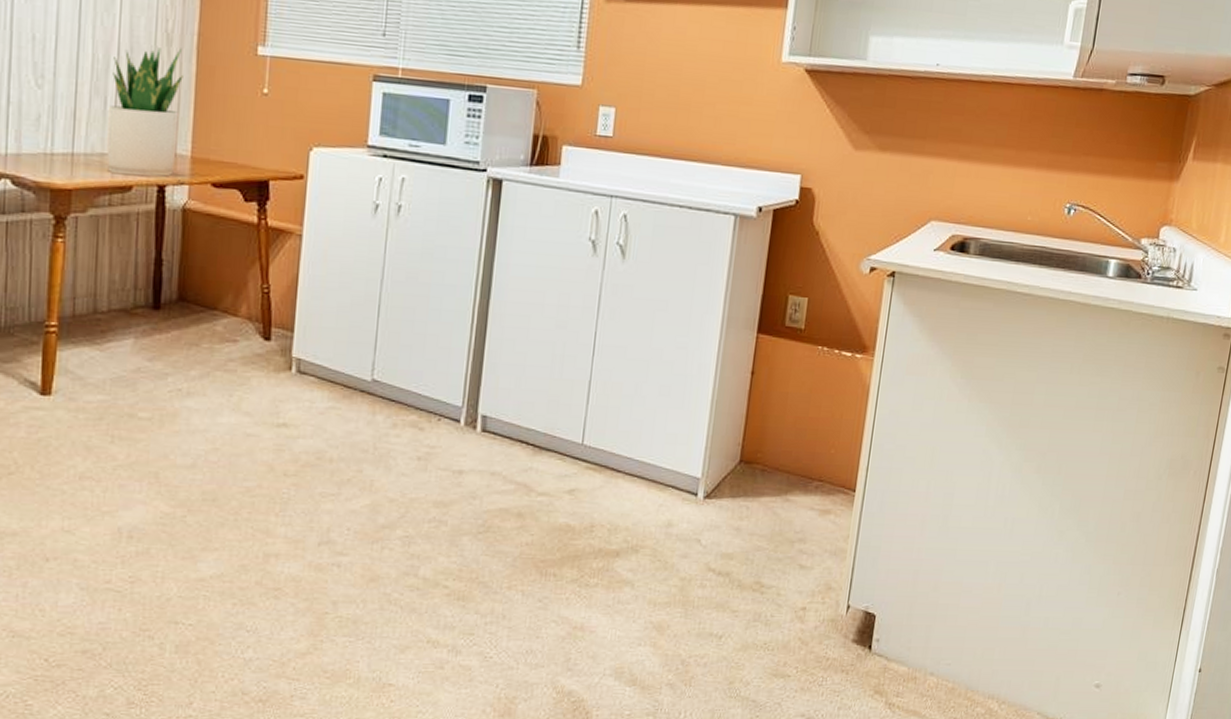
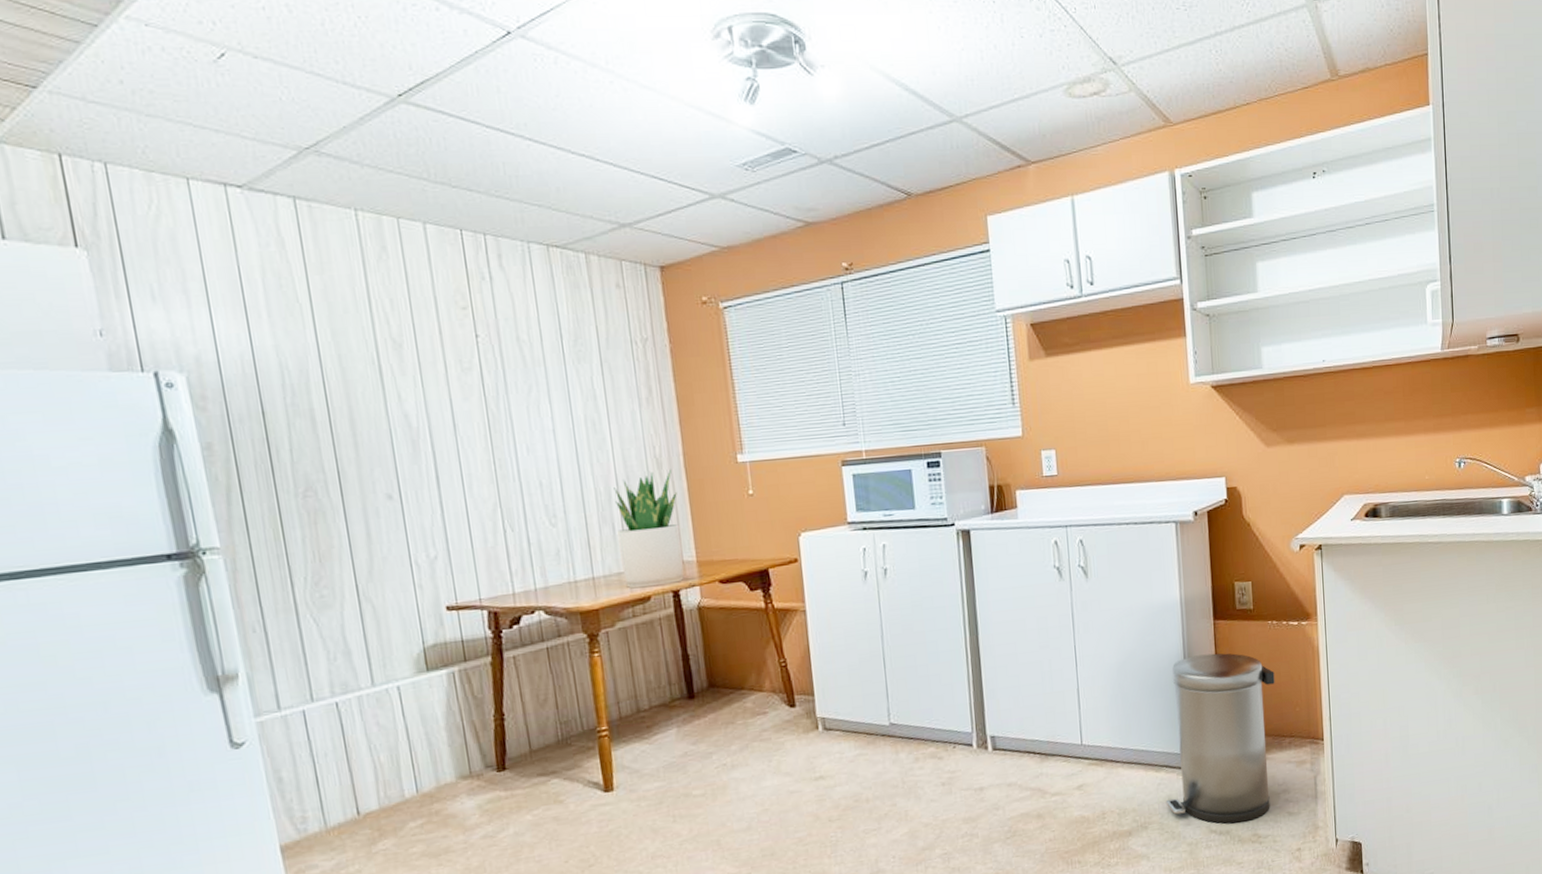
pedal bin: none [664,369,815,566] -> present [1165,653,1275,824]

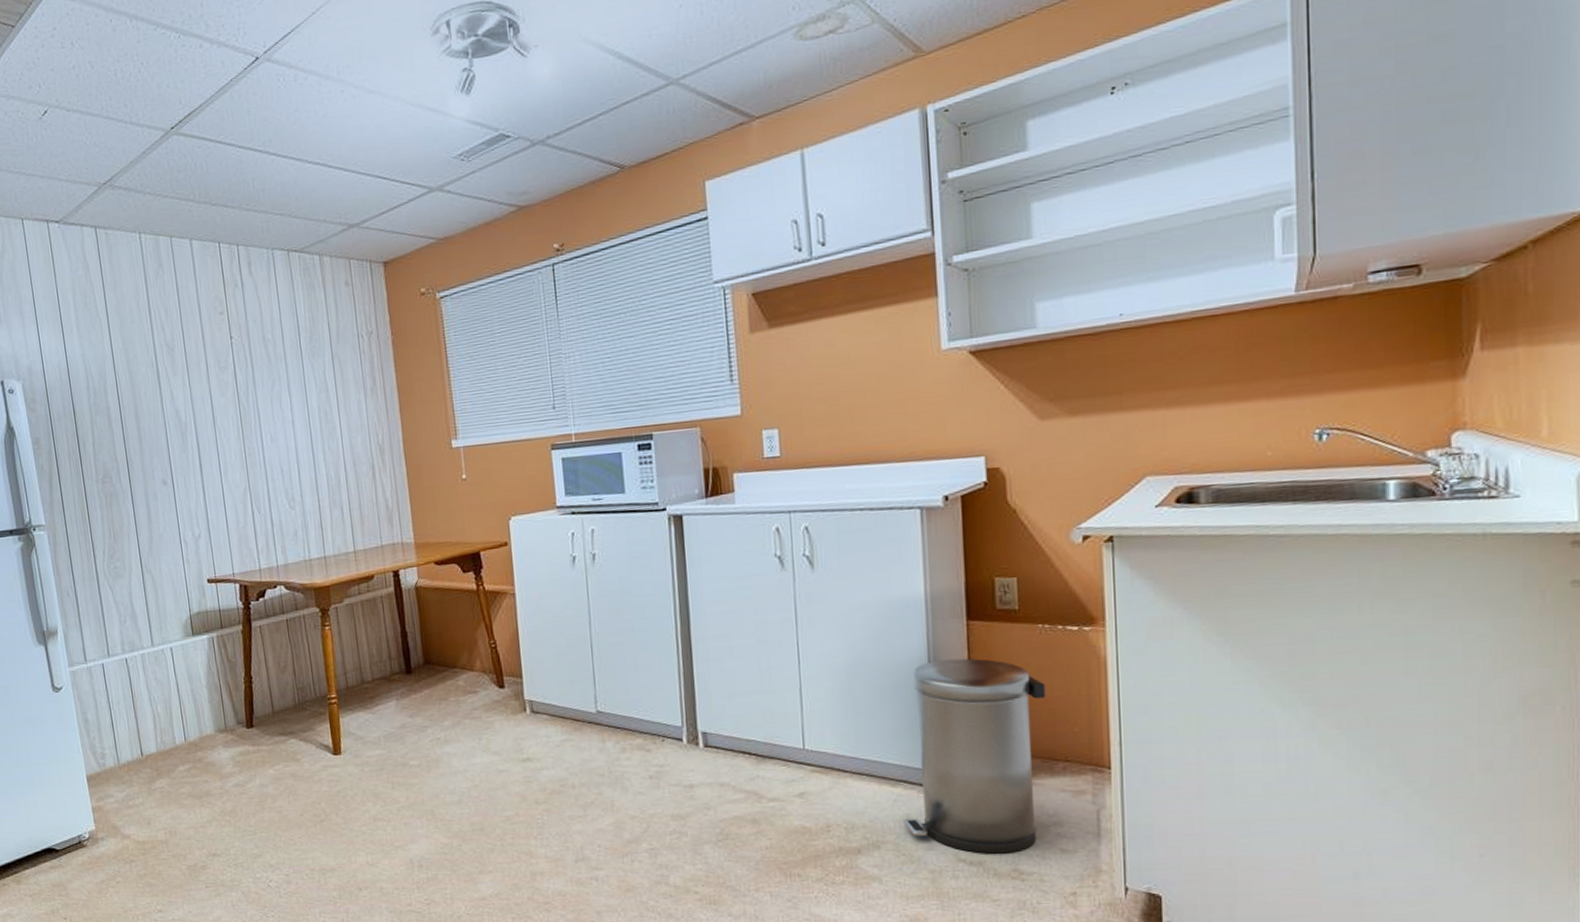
planter: present [613,469,684,589] -> none [342,455,403,568]

